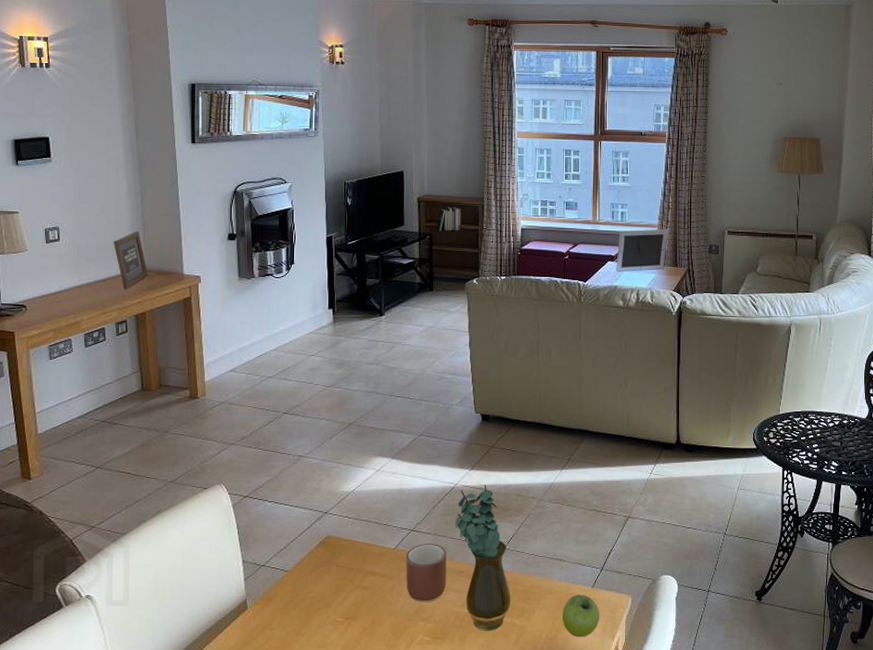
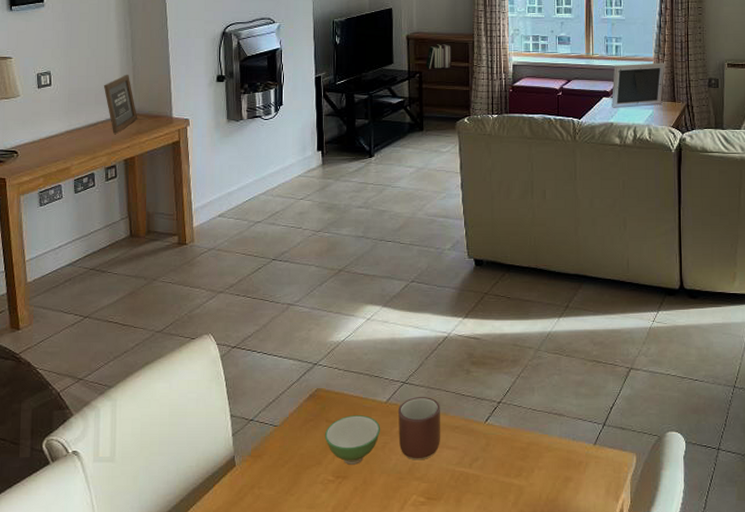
bowl: none [334,561,389,607] -> present [324,415,381,465]
vase: present [456,485,511,631] -> none [449,334,509,491]
fruit: present [562,594,600,638] -> none [562,452,603,499]

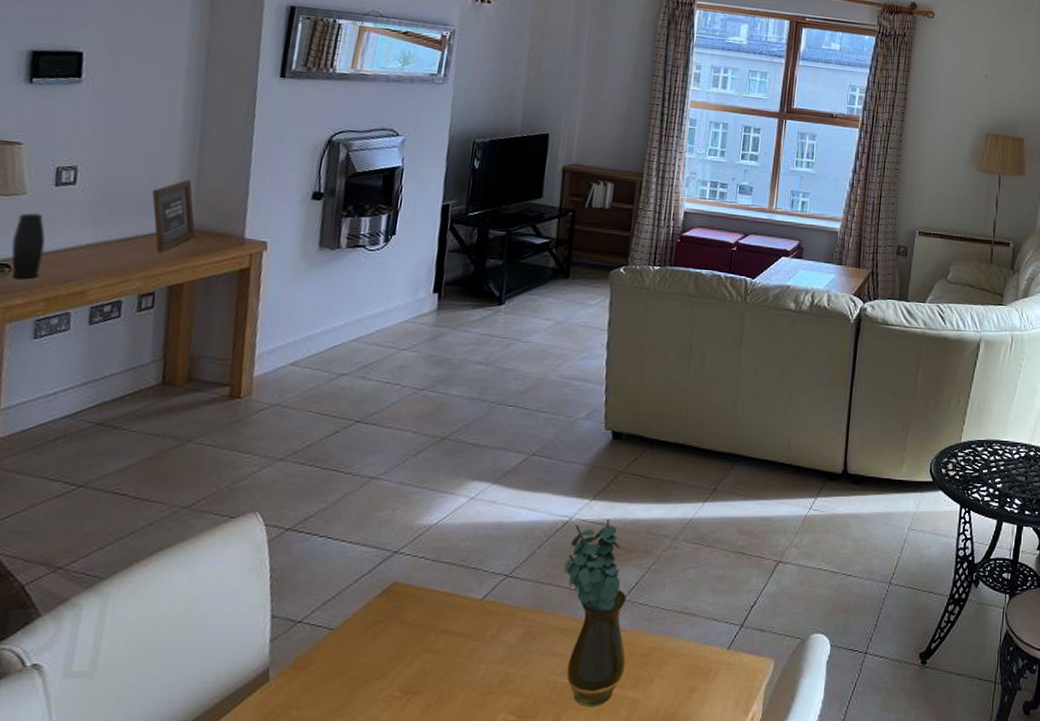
vase: none [16,111,38,162] -> present [11,213,46,280]
bowl: present [324,415,381,465] -> none [395,616,471,677]
mug: present [397,397,441,461] -> none [491,593,549,671]
vase: none [449,334,509,491] -> present [564,519,626,707]
picture frame: present [612,62,665,108] -> none [790,222,854,271]

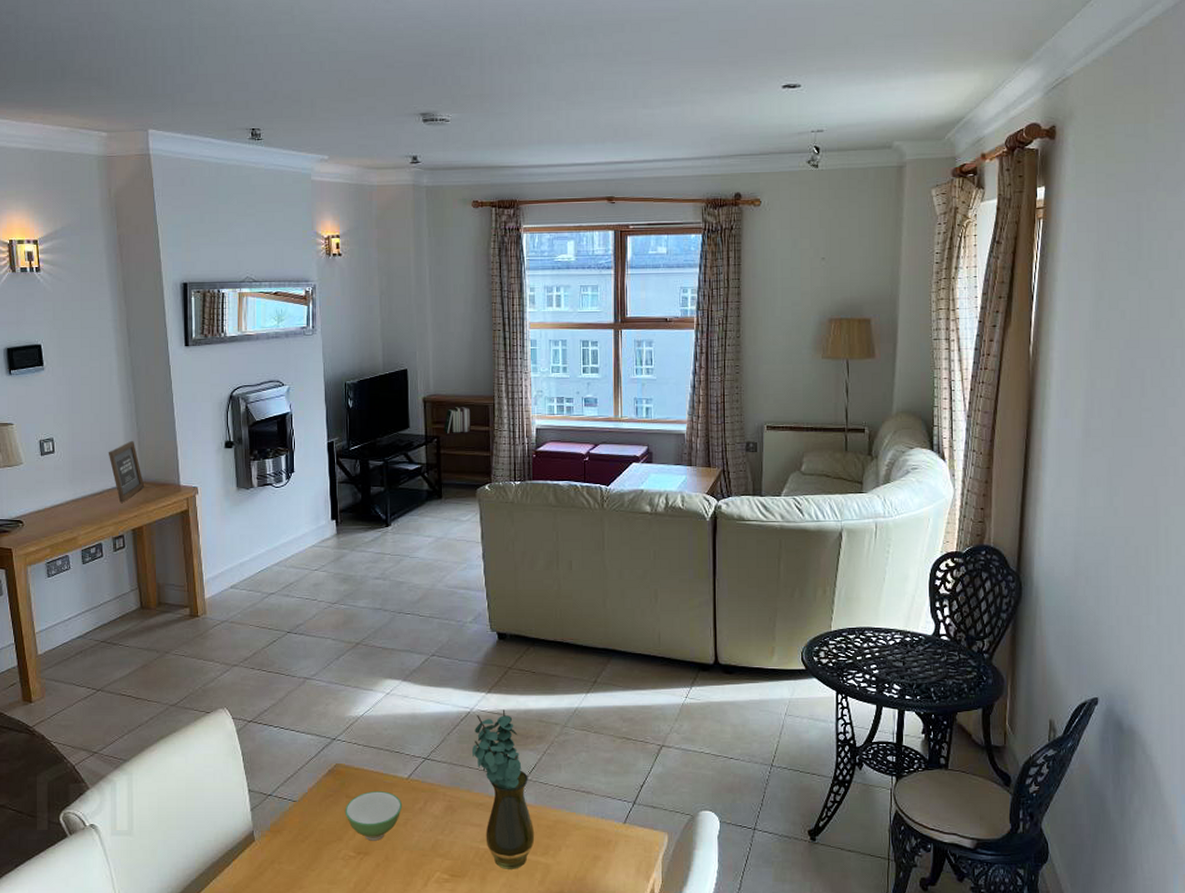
vase: present [11,213,46,280] -> none [20,479,42,532]
bowl: none [395,616,471,677] -> present [344,791,403,841]

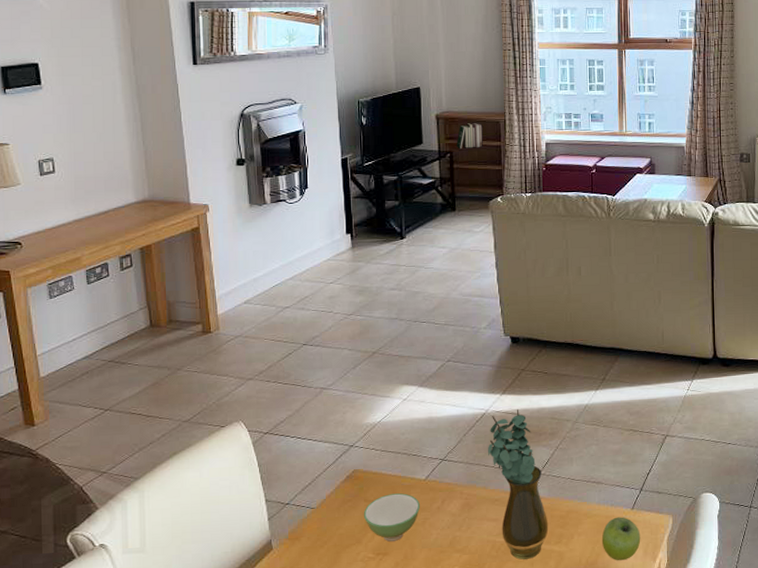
picture frame: present [108,441,145,503] -> none [112,160,153,222]
fruit: none [591,831,633,878] -> present [601,517,641,561]

